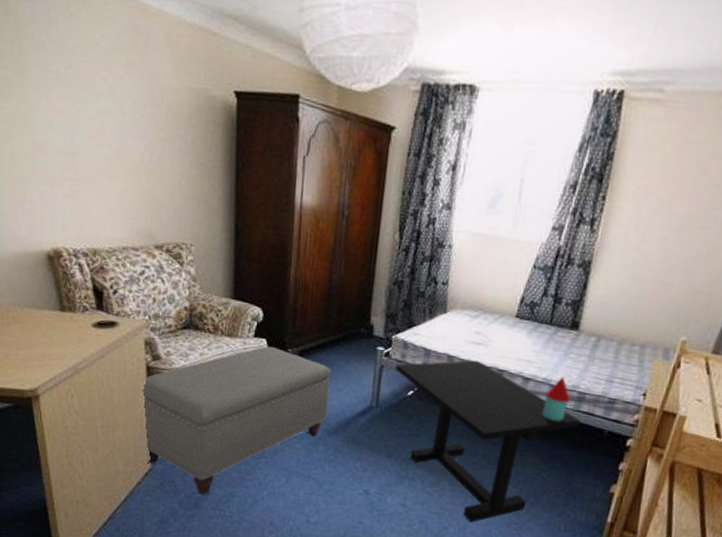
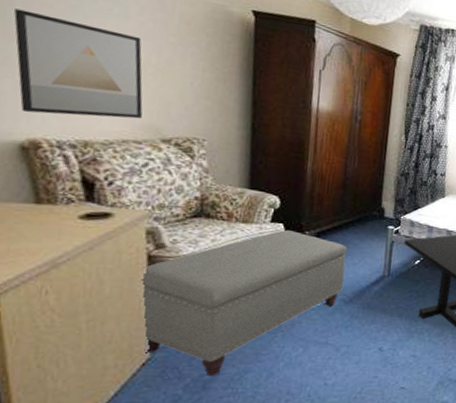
wall art: none [37,118,139,225] -> present [14,8,143,119]

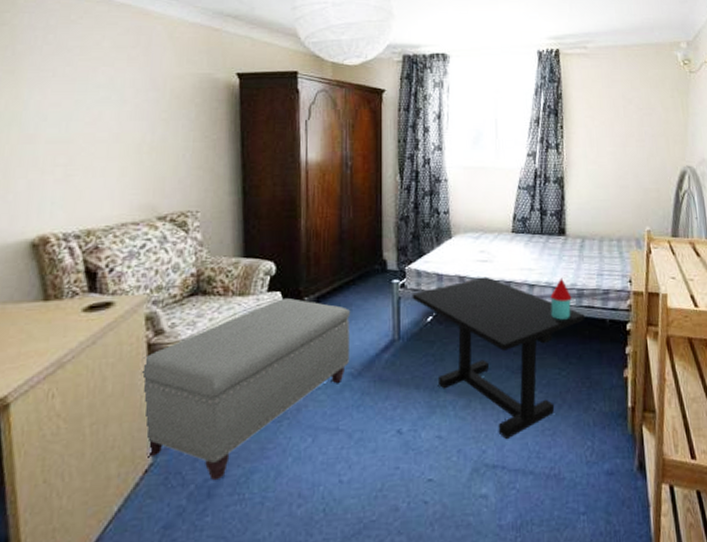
wall art: present [14,8,143,119] -> none [28,112,140,210]

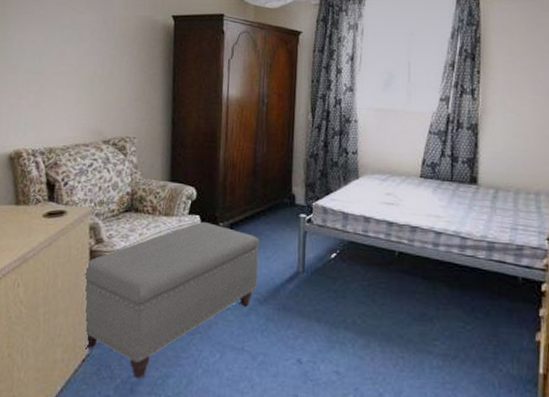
side table: present [412,277,585,439] -> none [317,219,495,386]

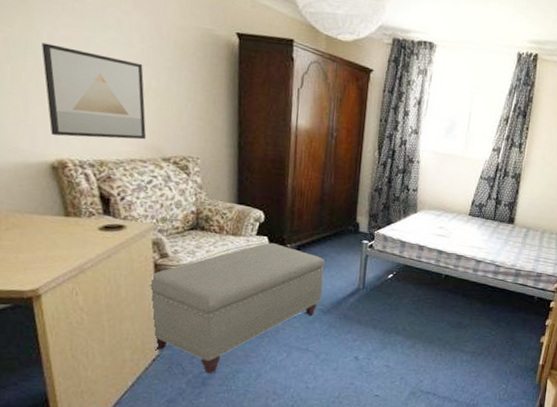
wall art: none [11,47,91,129] -> present [42,42,147,140]

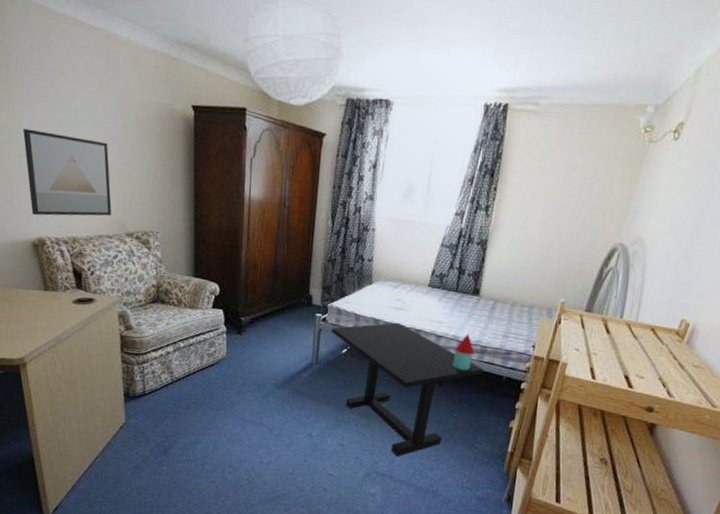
ottoman: present [150,243,326,373] -> none [117,316,279,443]
side table: none [377,248,518,374] -> present [331,322,484,457]

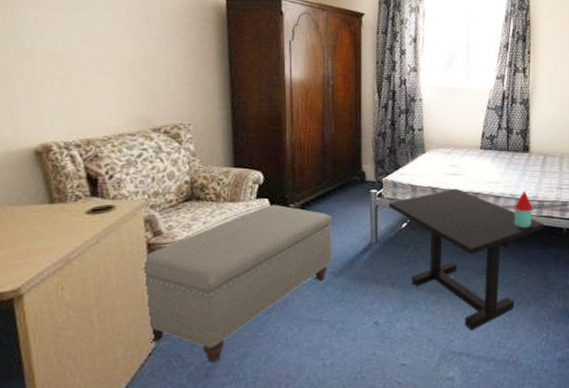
wall art: present [23,128,112,216] -> none [25,27,135,120]
ottoman: none [117,316,279,443] -> present [143,205,333,362]

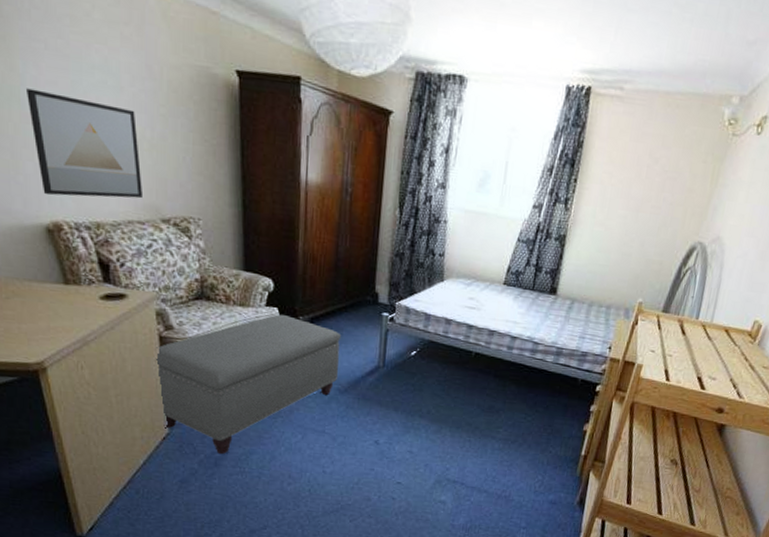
wall art: none [25,27,135,120] -> present [27,88,144,199]
side table: present [388,188,544,330] -> none [399,322,559,463]

